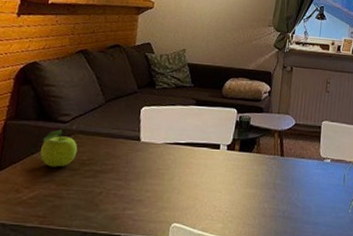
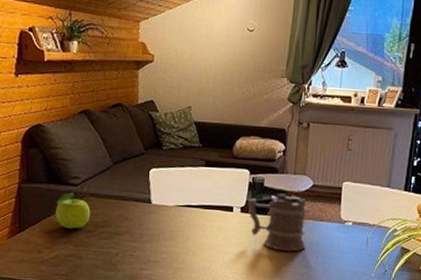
mug: none [234,131,289,189] -> present [248,193,306,252]

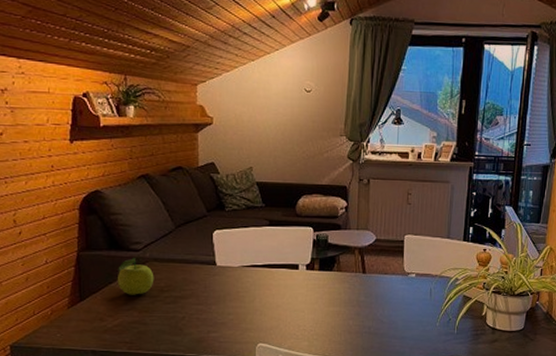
mug: present [248,193,306,252] -> none [313,248,372,306]

